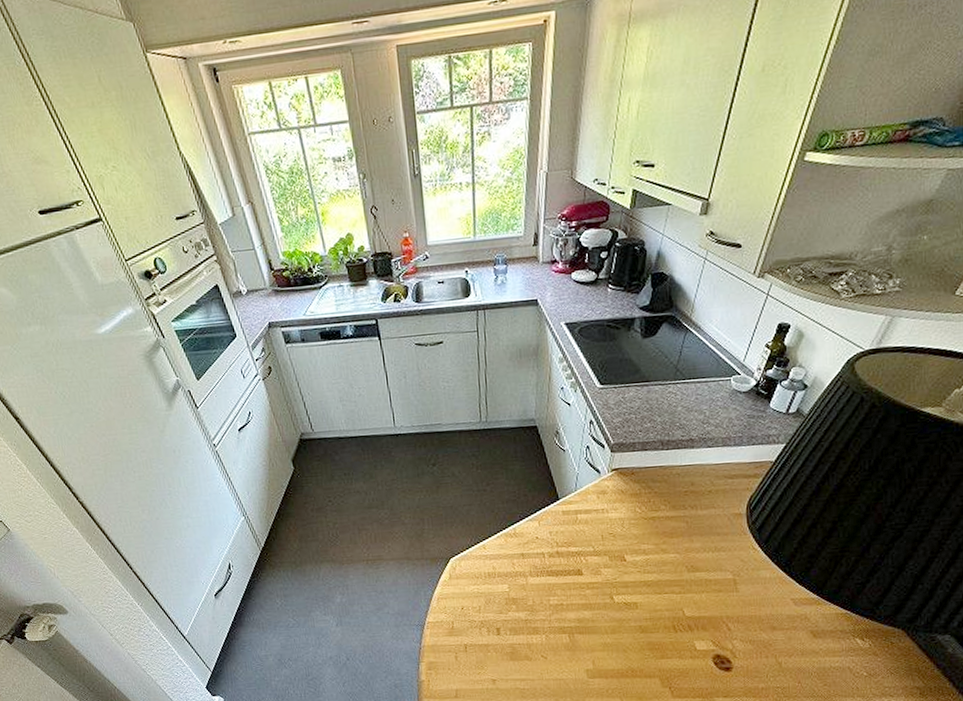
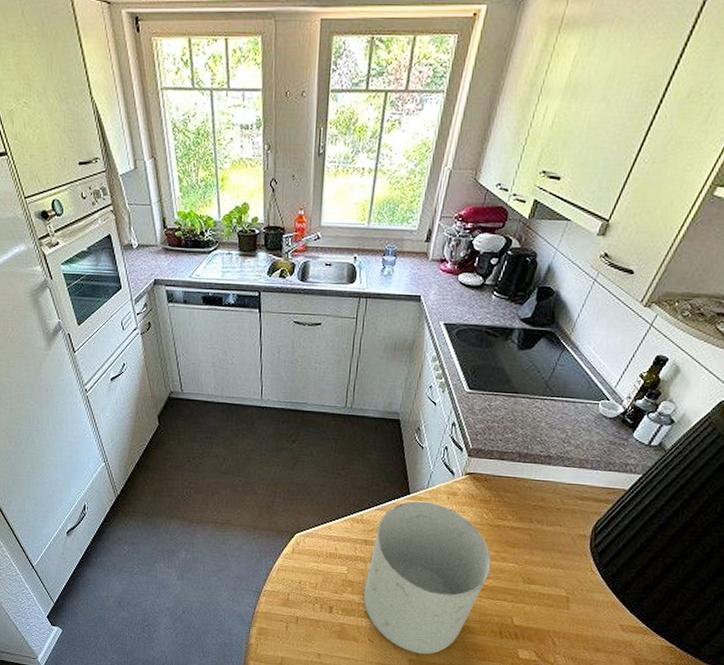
flower pot: none [528,504,654,663] -> present [363,501,492,655]

